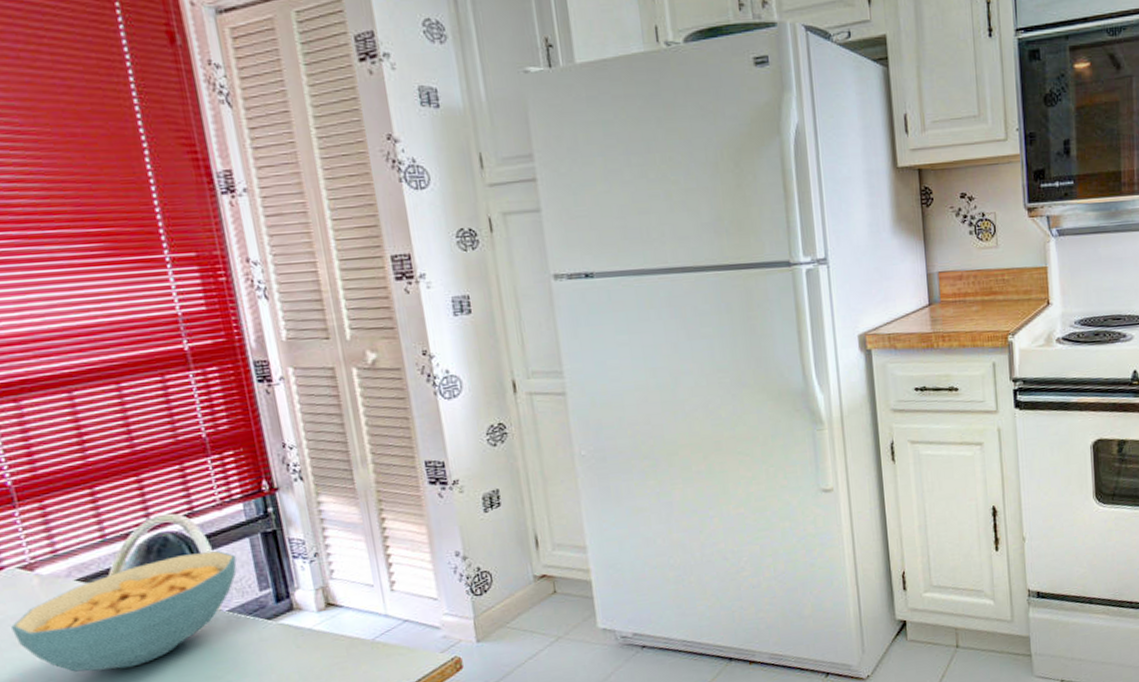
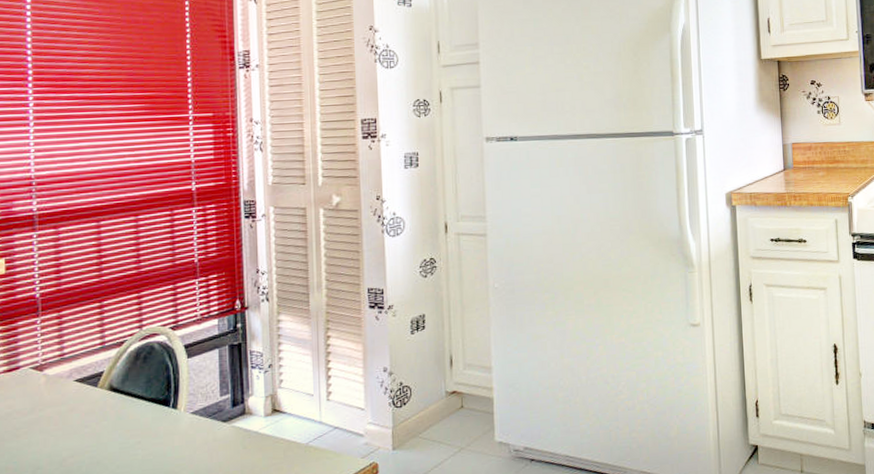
cereal bowl: present [11,551,237,672] -> none [16,359,205,463]

